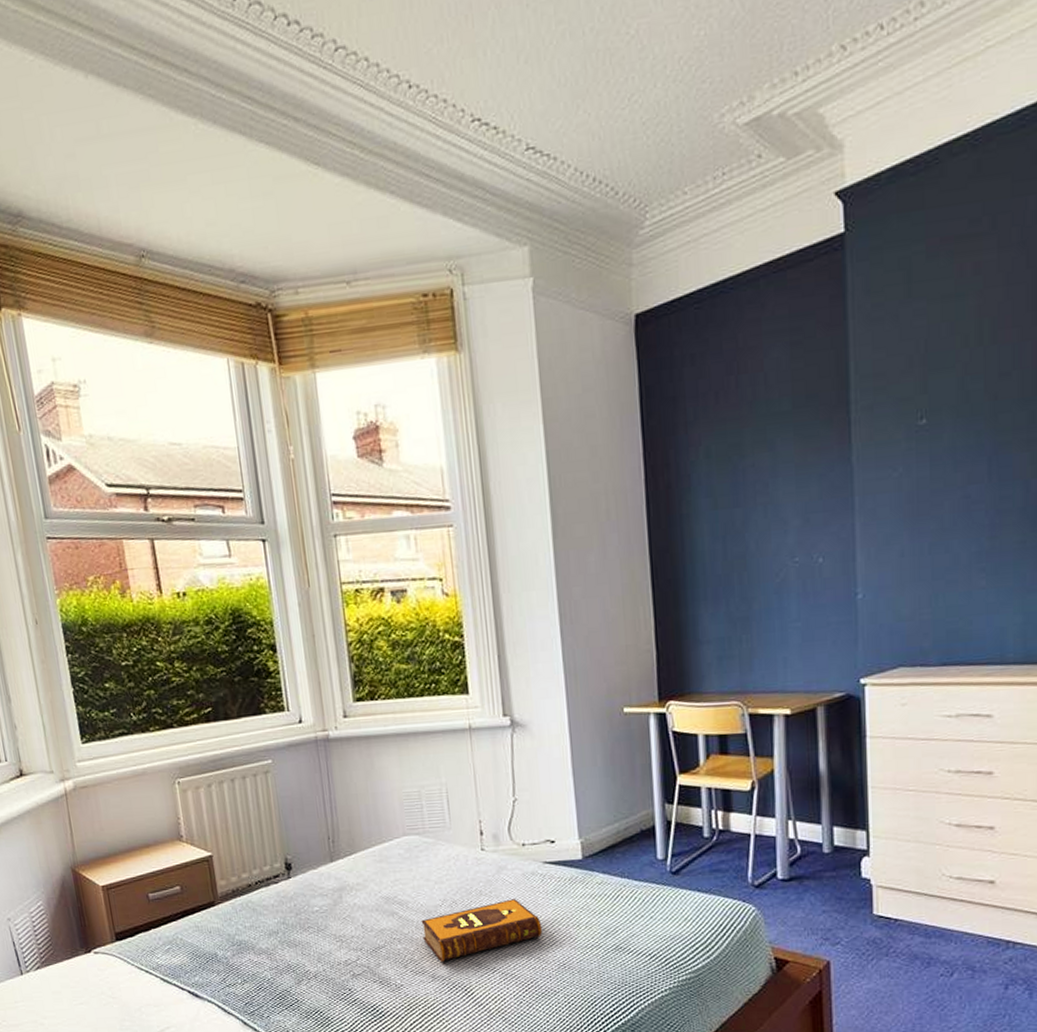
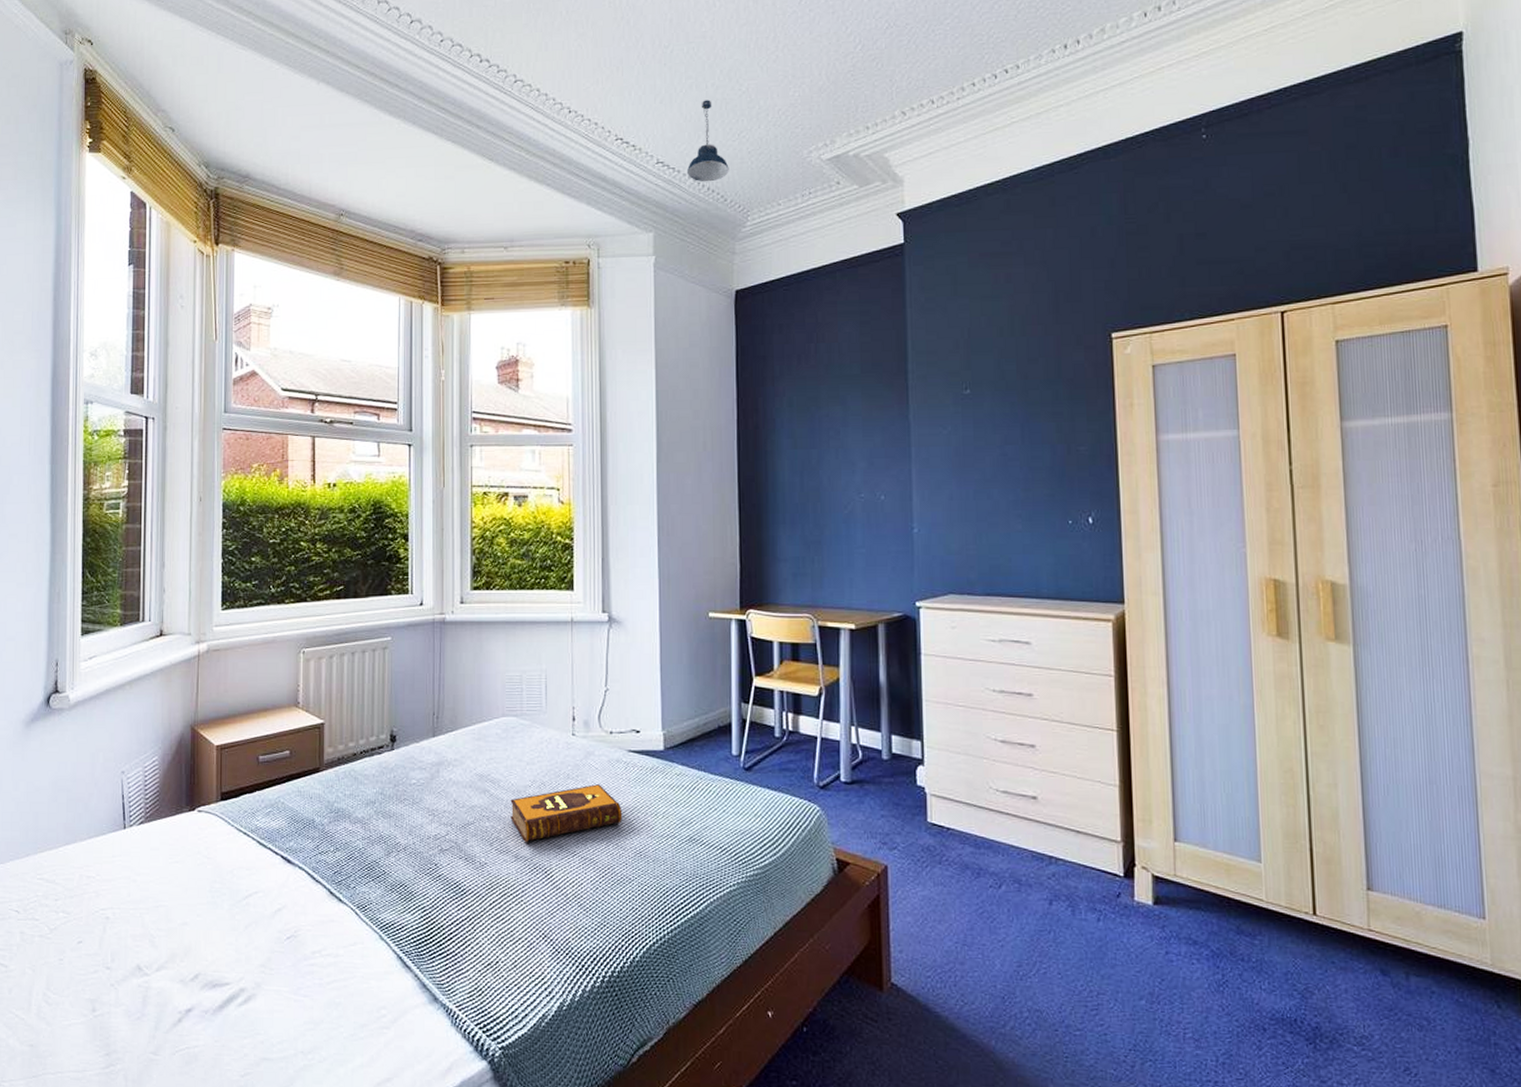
pendant light: none [566,52,619,171] -> present [687,100,729,182]

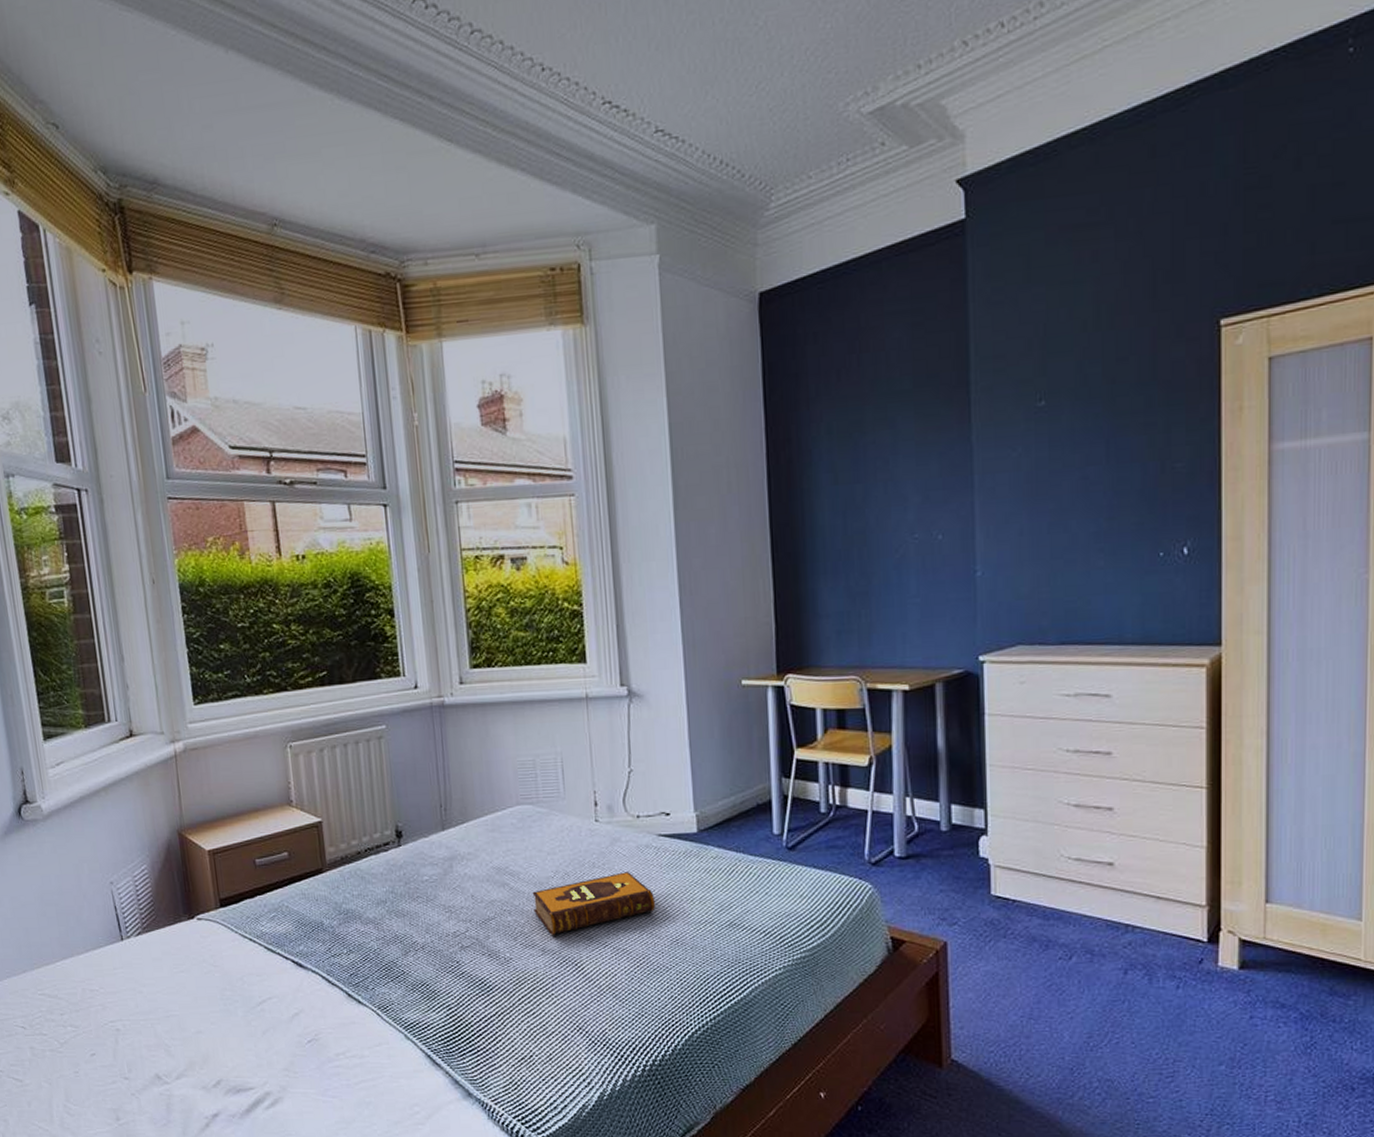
pendant light: present [687,100,729,182] -> none [694,41,746,154]

